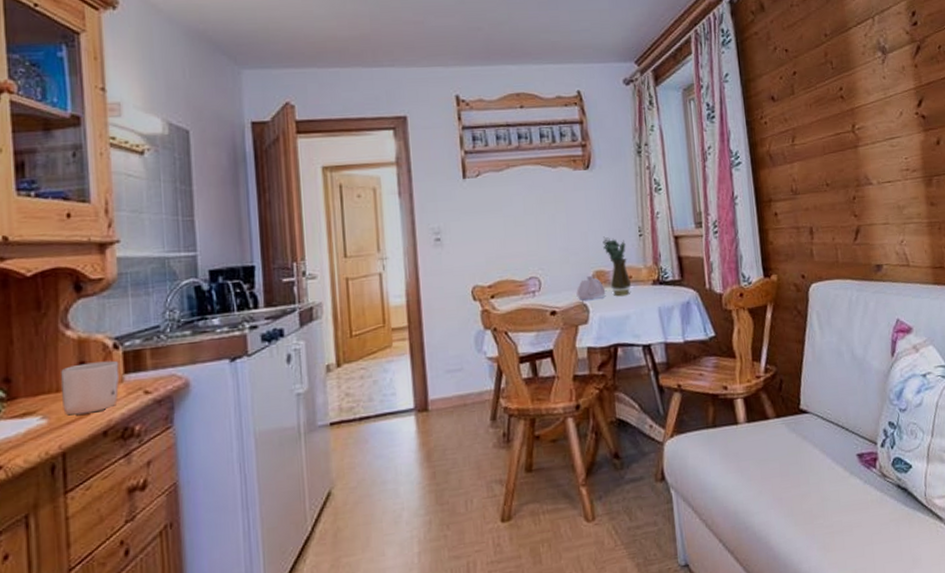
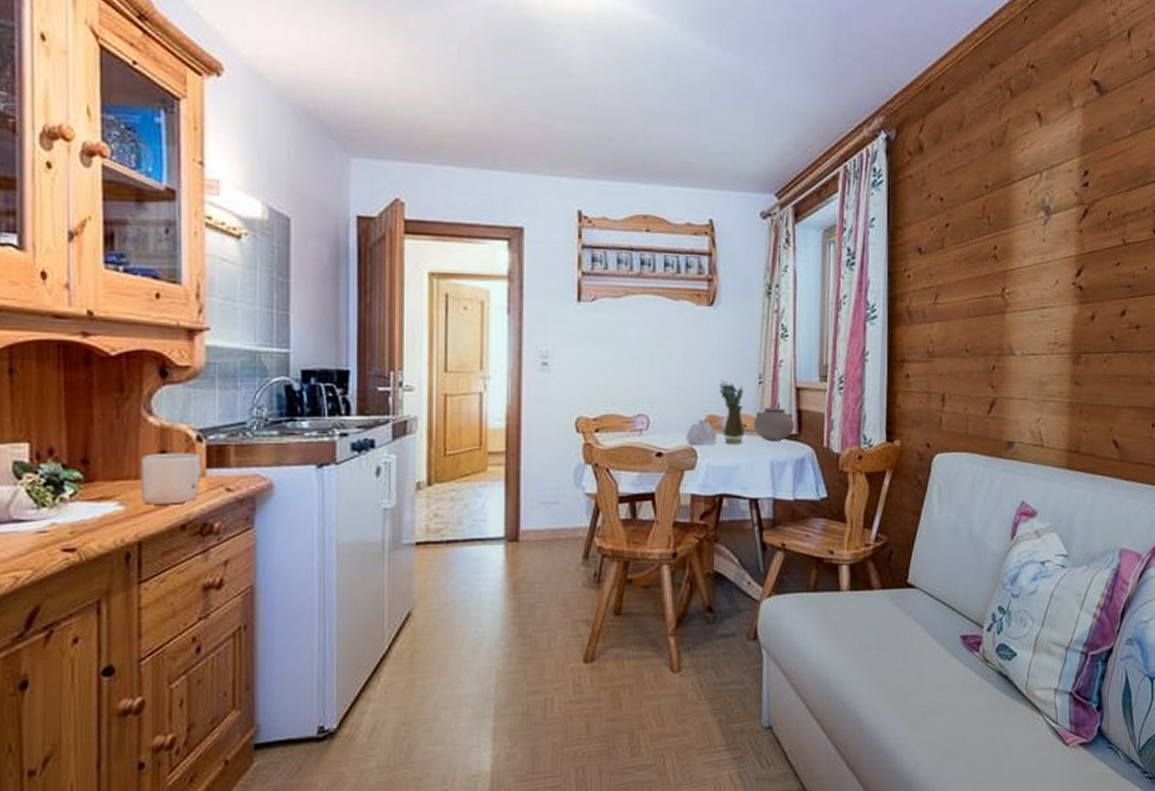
decorative pot: none [638,256,677,289] -> present [754,408,795,441]

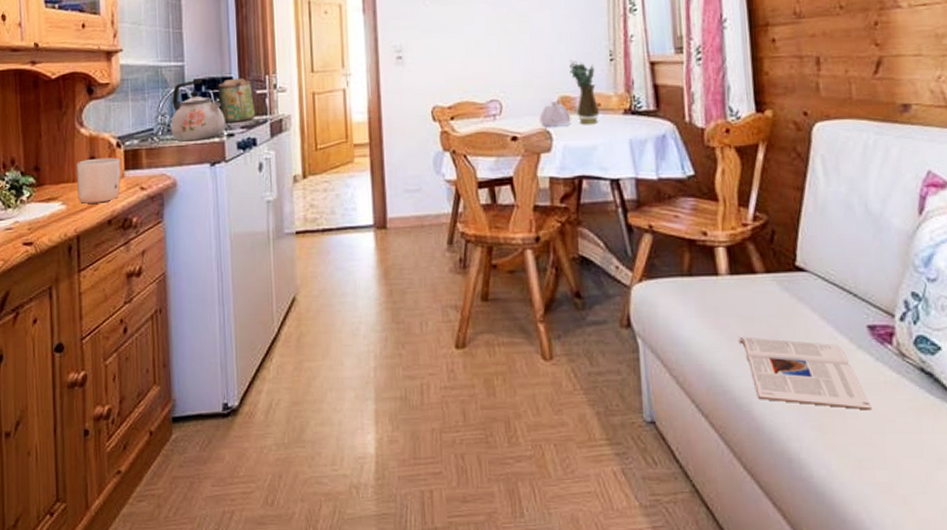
kettle: none [269,370,339,439] -> present [170,80,226,142]
canister: none [330,371,376,421] -> present [217,77,256,123]
decorative pot: present [754,408,795,441] -> none [608,84,652,119]
magazine: none [852,647,958,710] -> present [738,336,872,410]

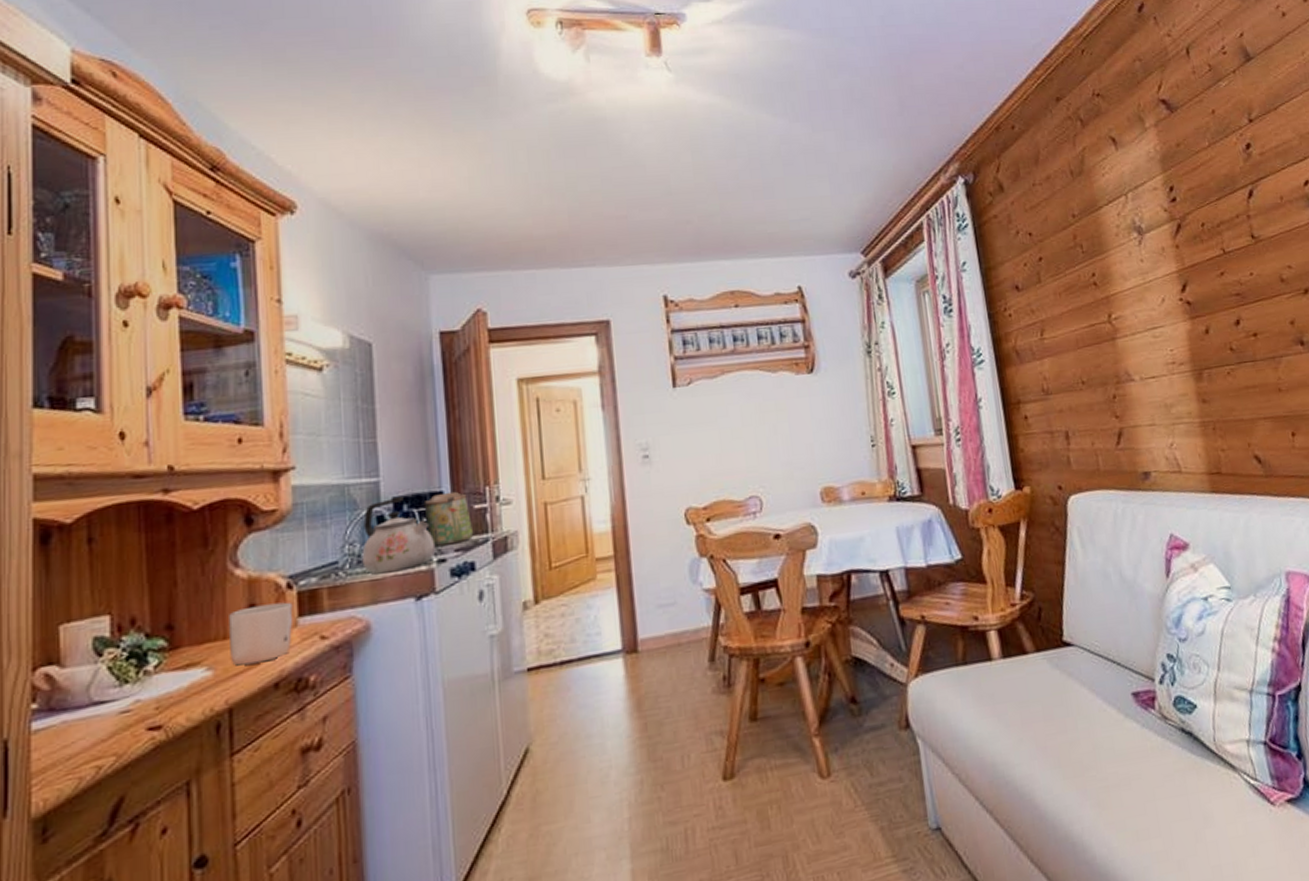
teapot: present [539,100,571,128] -> none [802,492,836,522]
vase: present [569,60,599,125] -> none [831,448,864,517]
magazine: present [738,336,872,410] -> none [1015,716,1143,786]

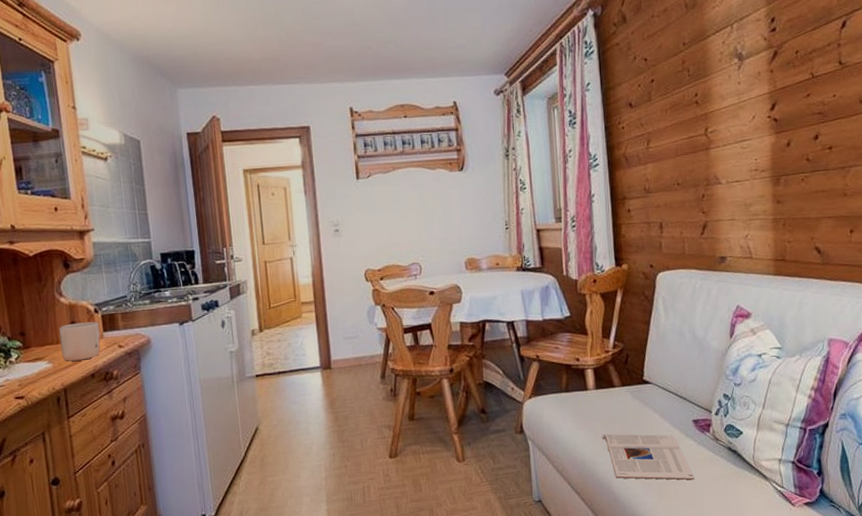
kettle: present [361,497,436,575] -> none [141,253,191,306]
canister: present [423,491,474,547] -> none [181,250,217,289]
magazine: none [1015,716,1143,786] -> present [602,434,695,480]

